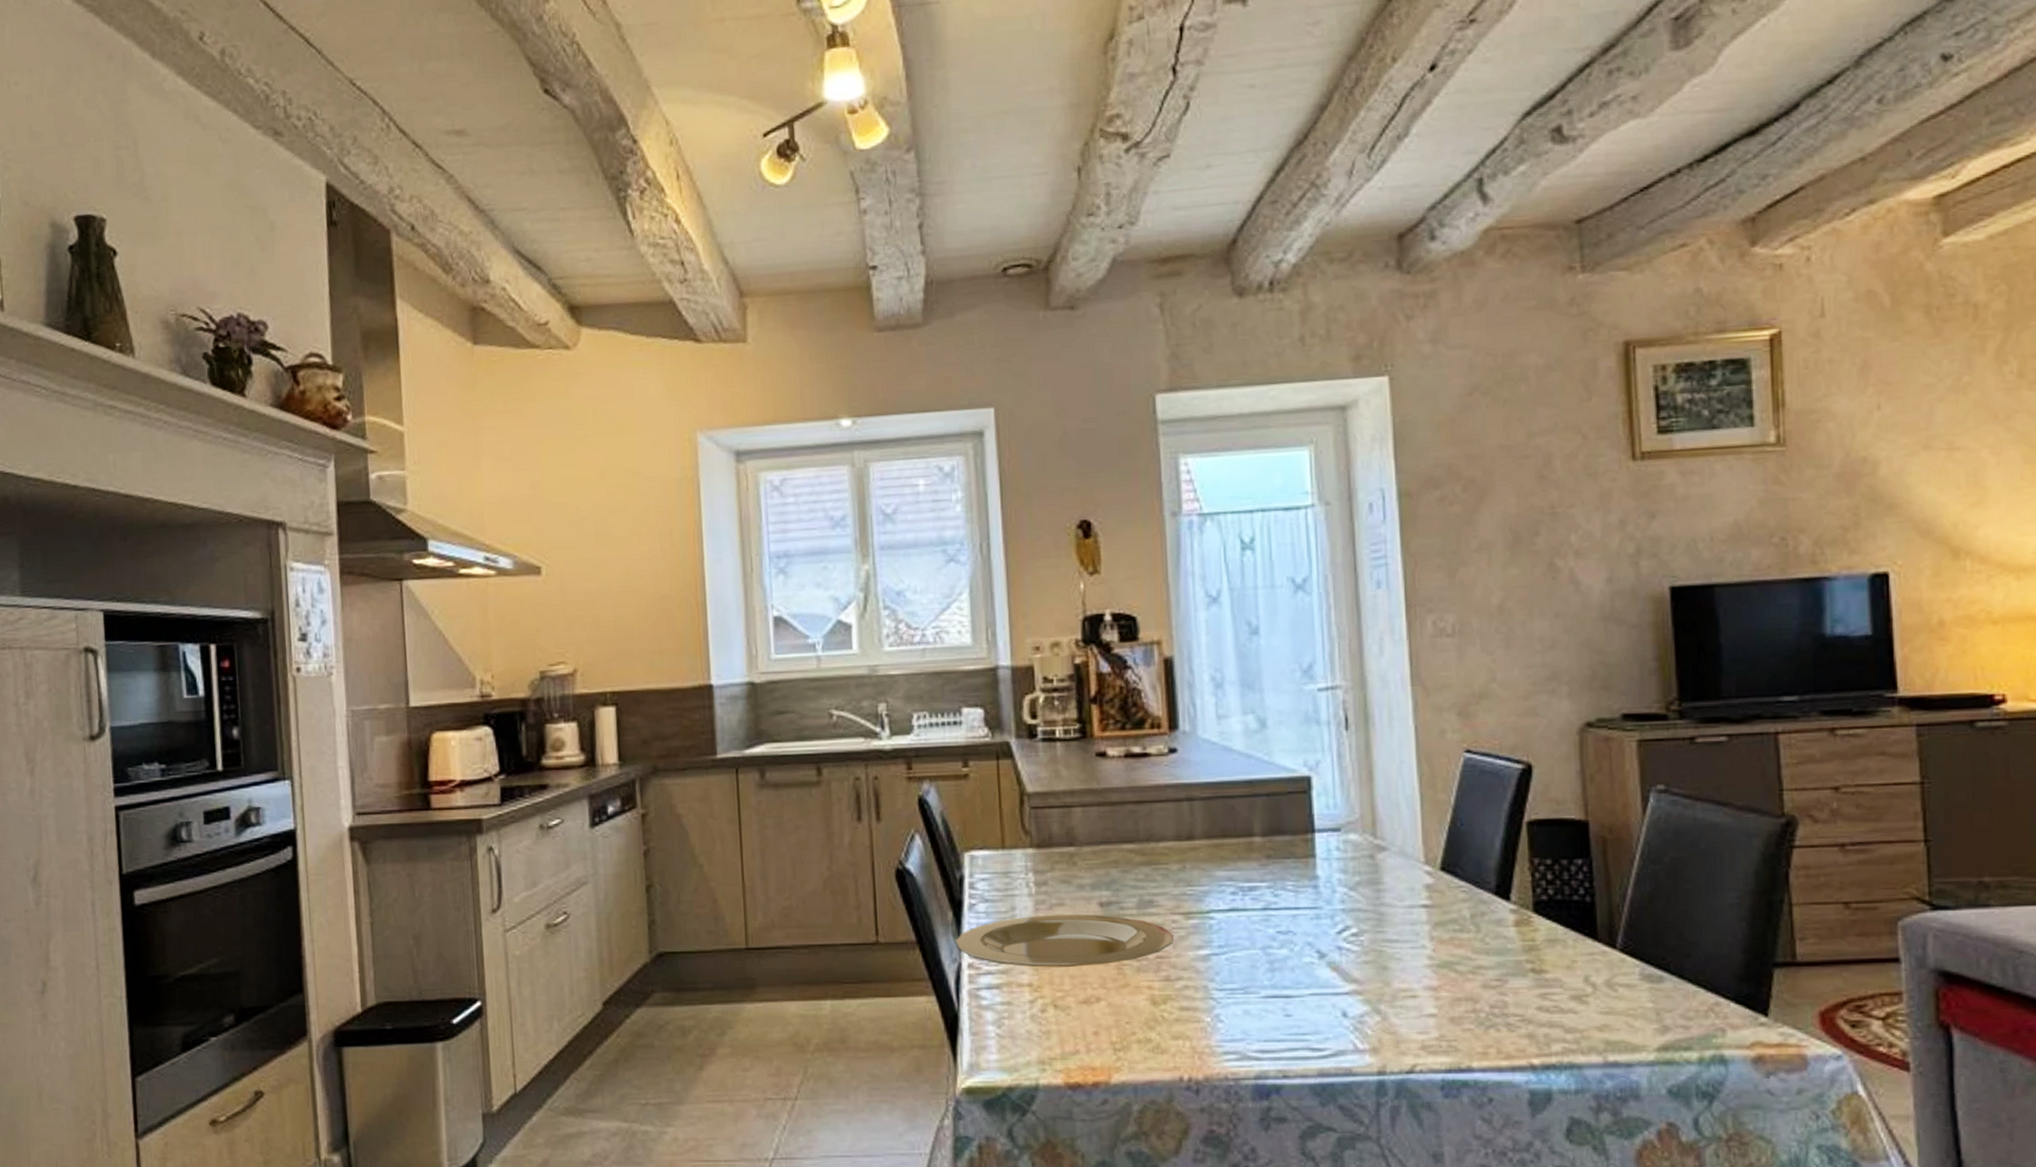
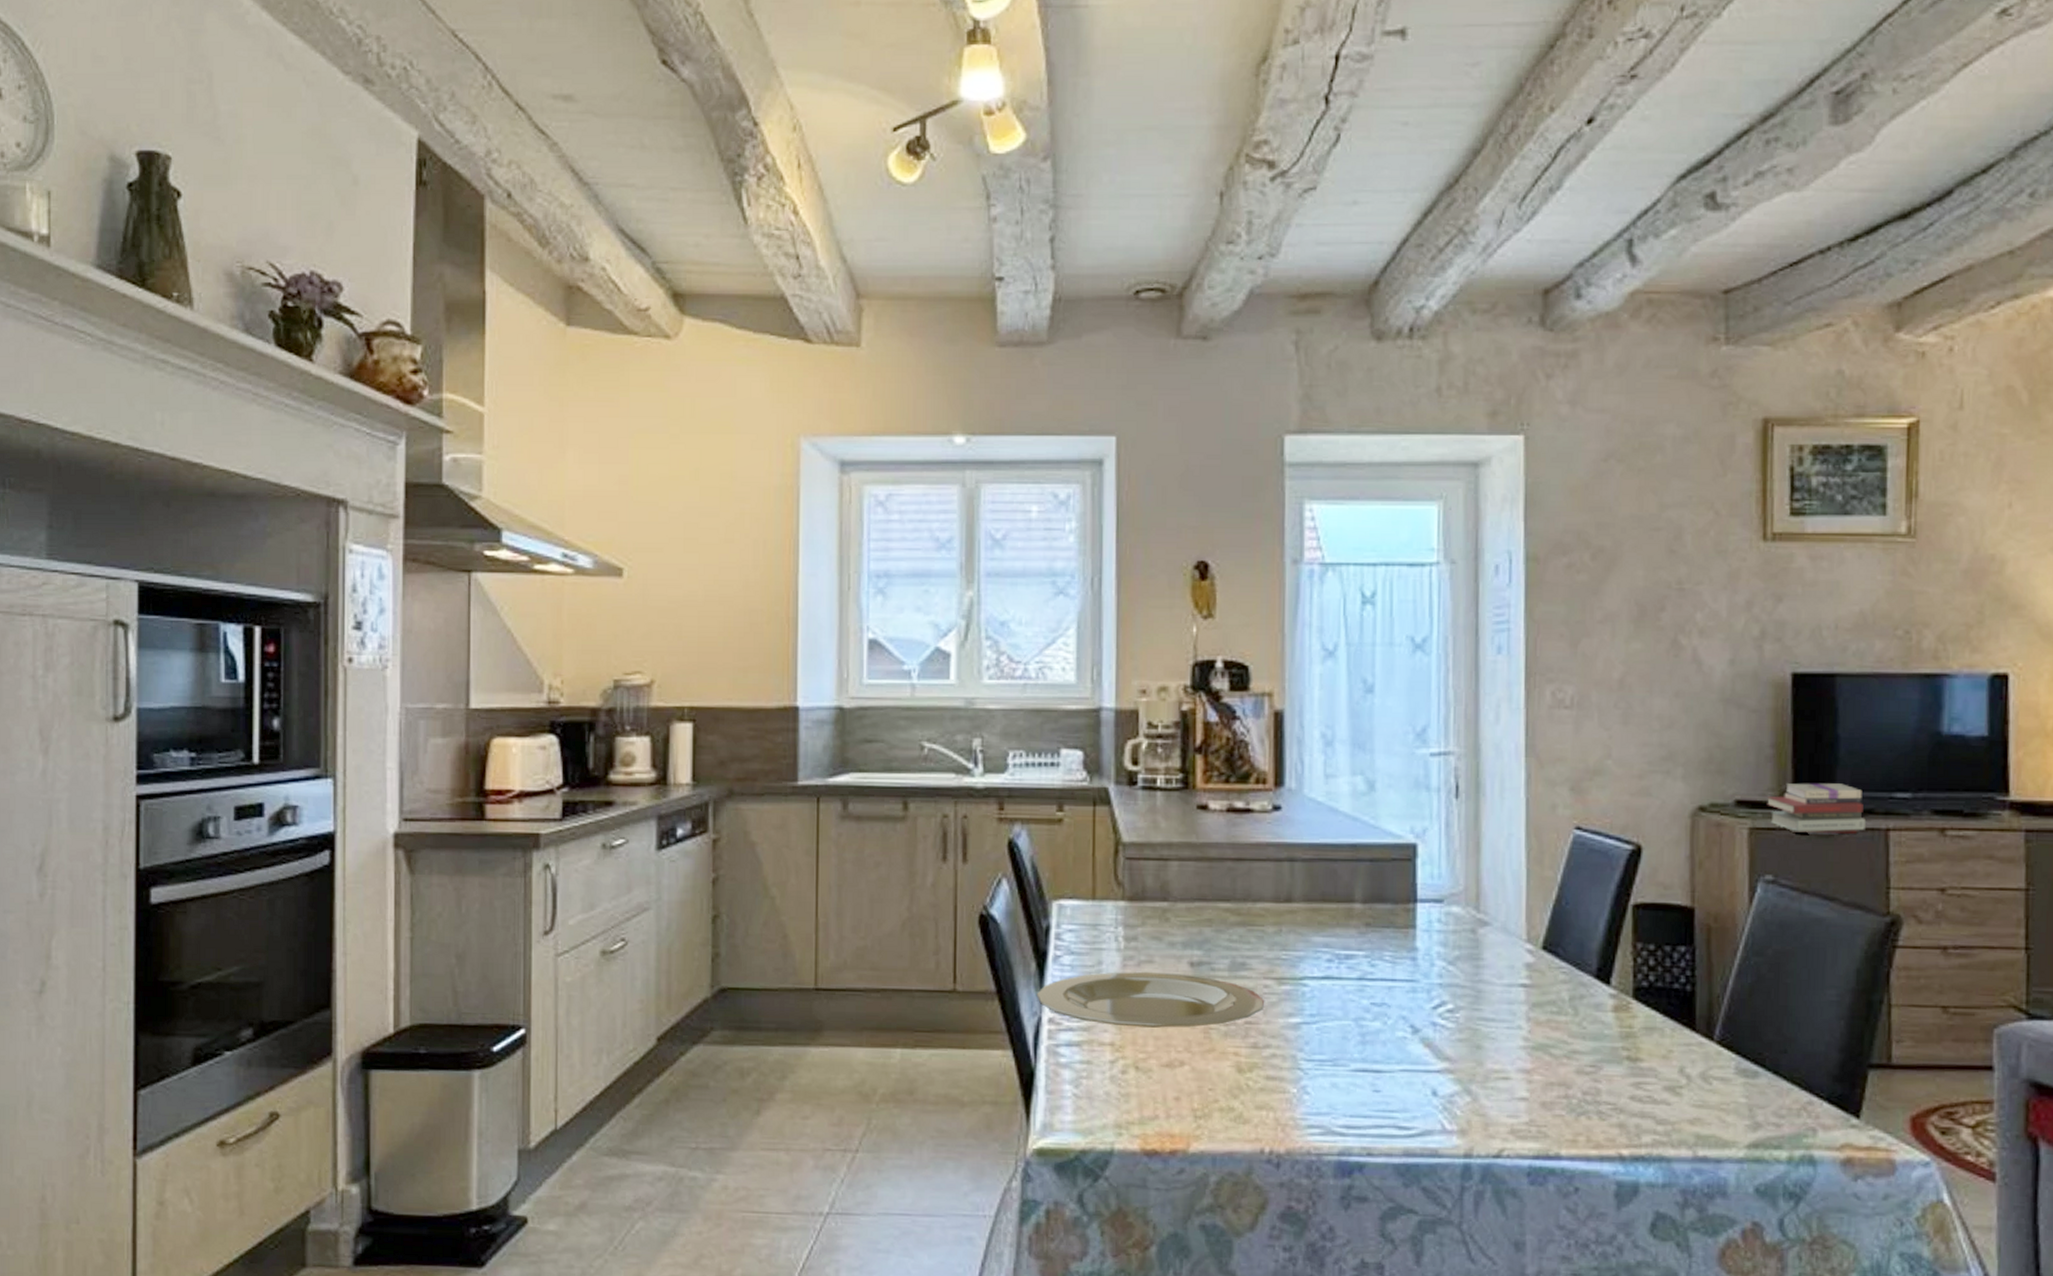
books: none [1653,691,1754,742] -> present [1767,783,1866,834]

